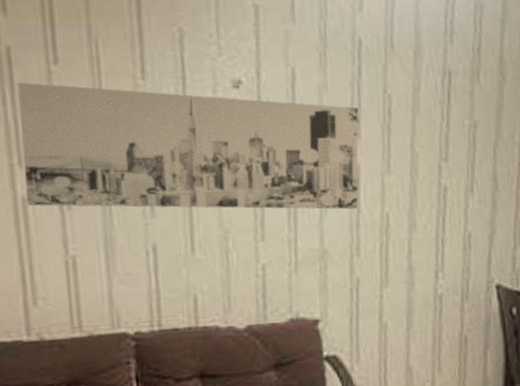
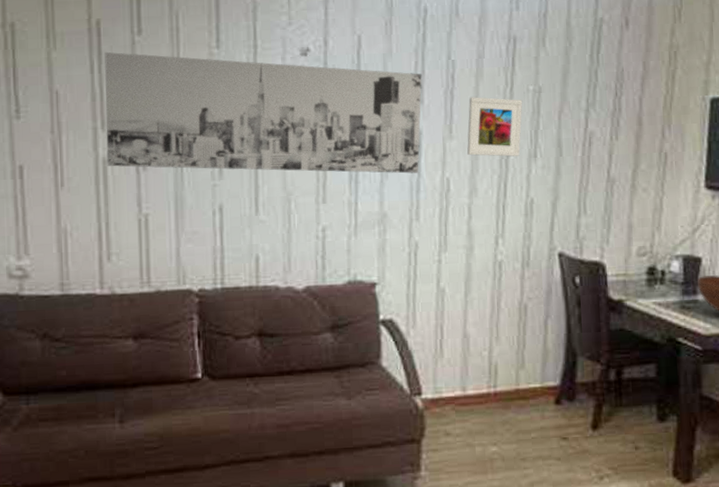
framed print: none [405,131,459,191] -> present [467,97,523,157]

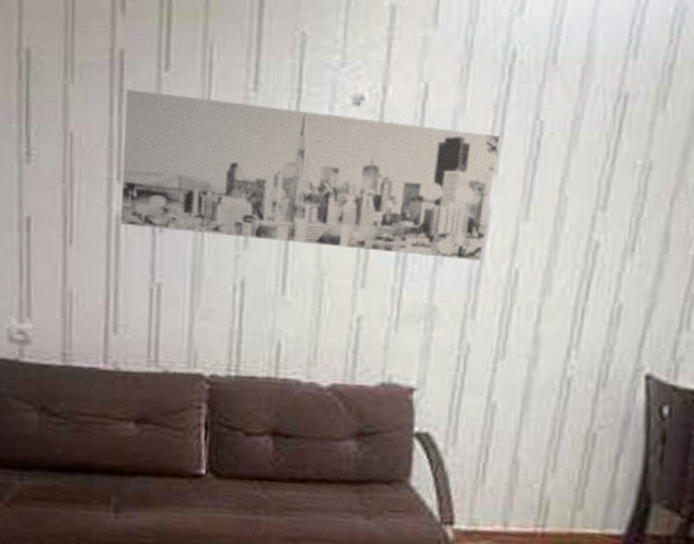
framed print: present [467,97,523,157] -> none [545,169,626,249]

